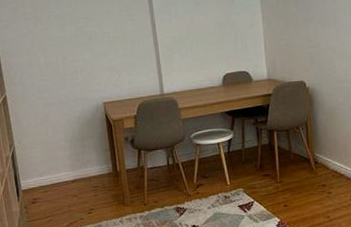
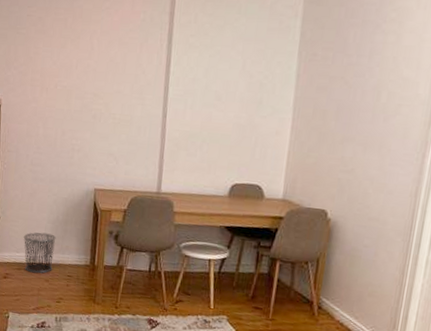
waste bin: none [44,152,78,192] -> present [23,232,56,274]

